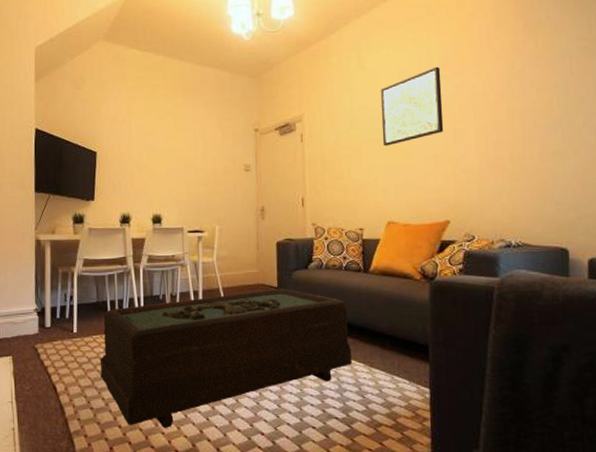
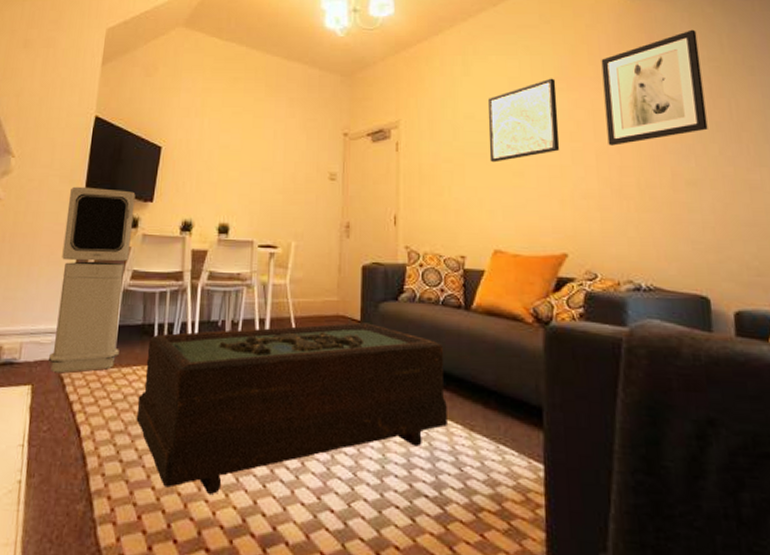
air purifier: none [22,191,80,345] -> present [48,186,136,374]
wall art: none [481,12,574,125] -> present [601,29,708,146]

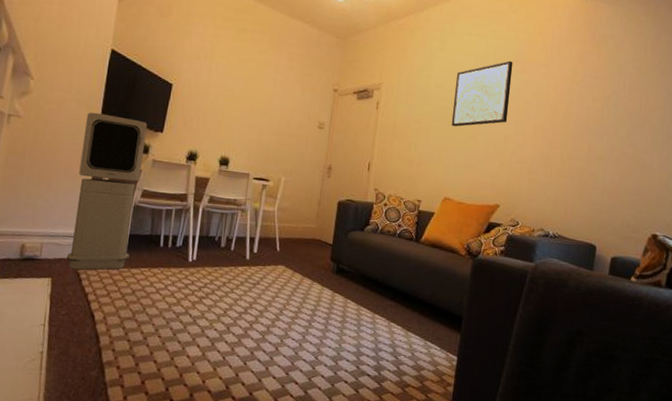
coffee table: present [136,322,447,494] -> none [142,244,395,368]
wall art: present [601,29,708,146] -> none [545,32,629,123]

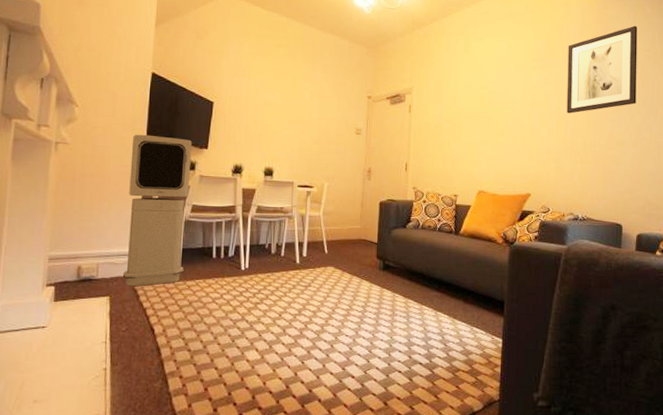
wall art: present [451,60,513,127] -> none [480,58,533,124]
wall art: none [545,32,629,123] -> present [566,25,638,114]

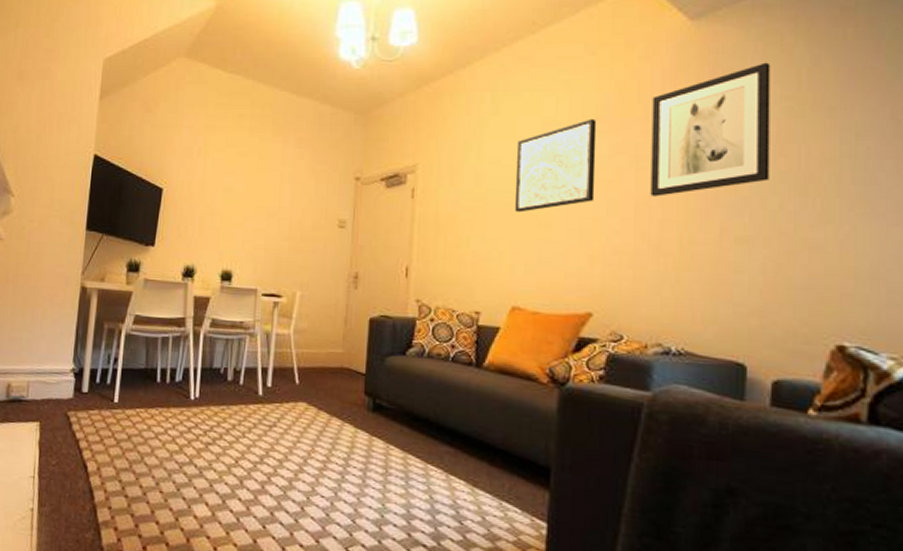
air purifier: present [122,134,192,287] -> none [54,228,137,413]
wall art: none [480,58,533,124] -> present [514,118,597,213]

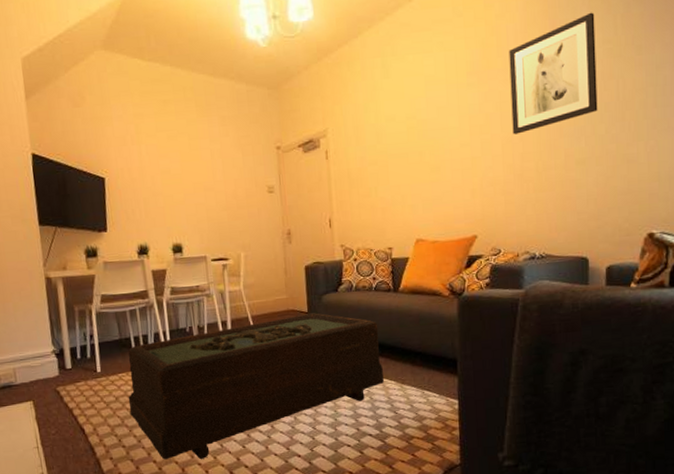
coffee table: none [140,375,451,532] -> present [128,313,384,460]
wall art: present [514,118,597,213] -> none [407,73,471,161]

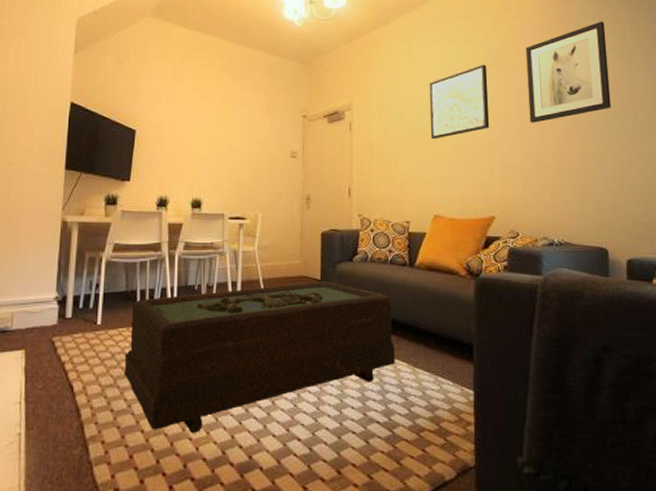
wall art: none [407,73,471,161] -> present [429,64,490,139]

